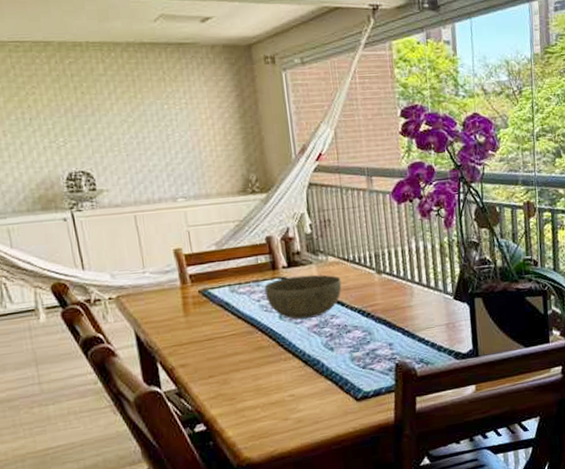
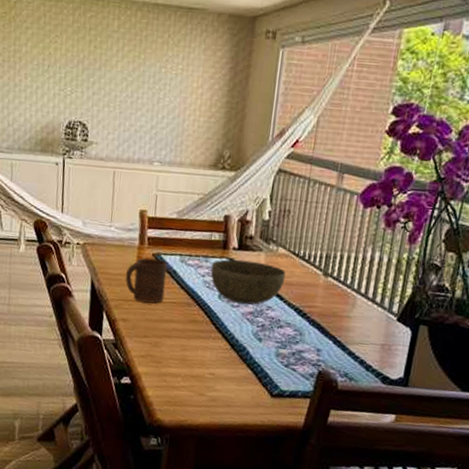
cup: none [173,294,222,343] -> present [125,258,167,304]

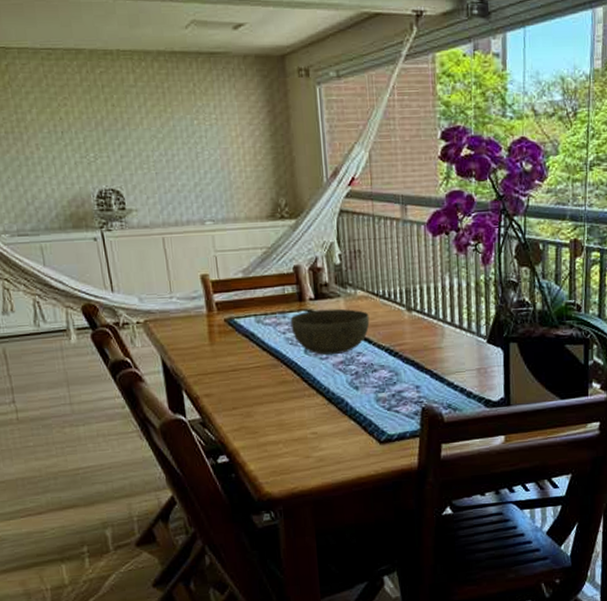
cup: present [125,258,167,304] -> none [198,324,247,373]

